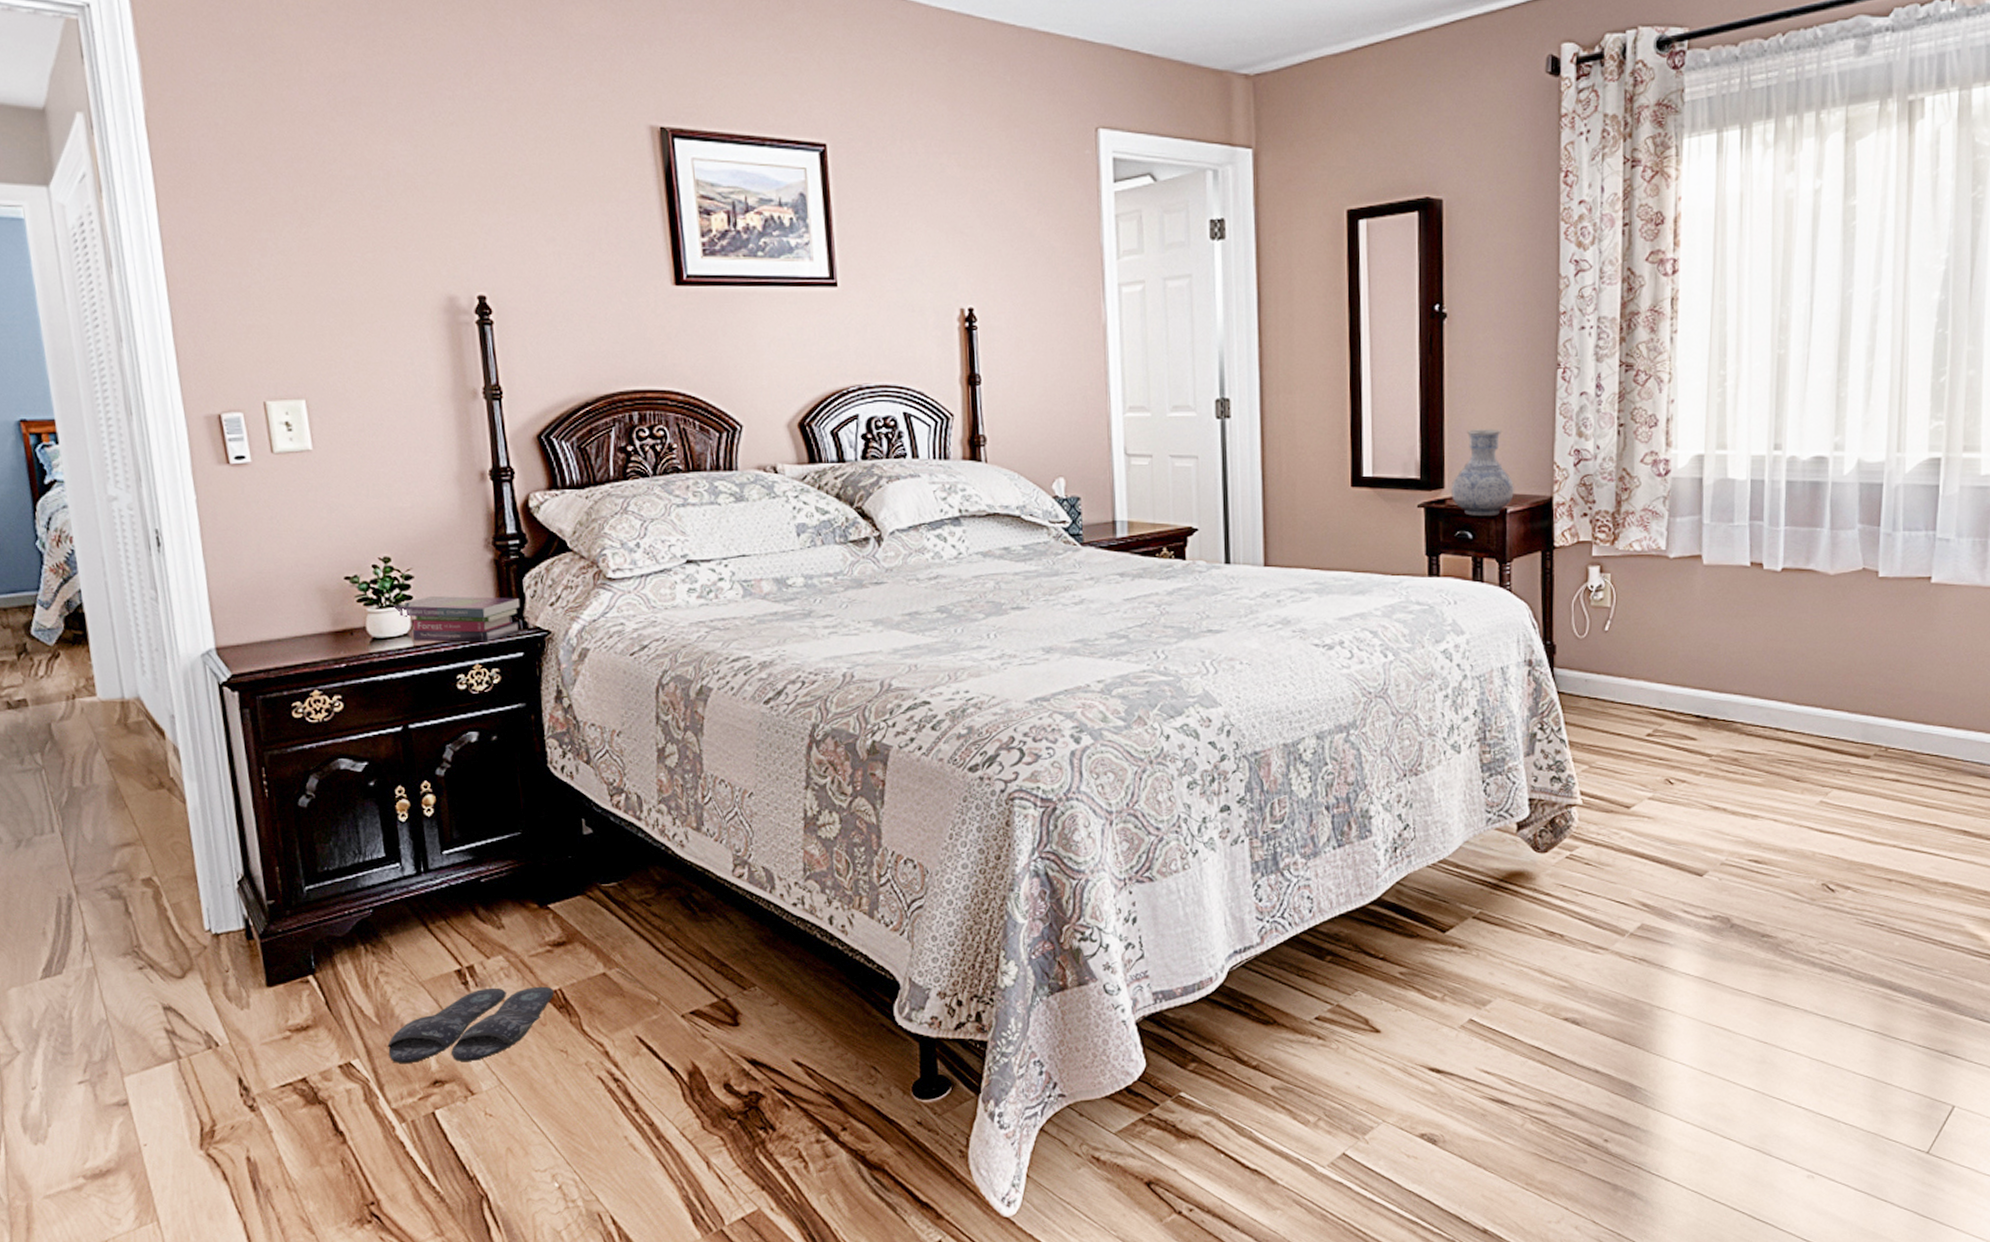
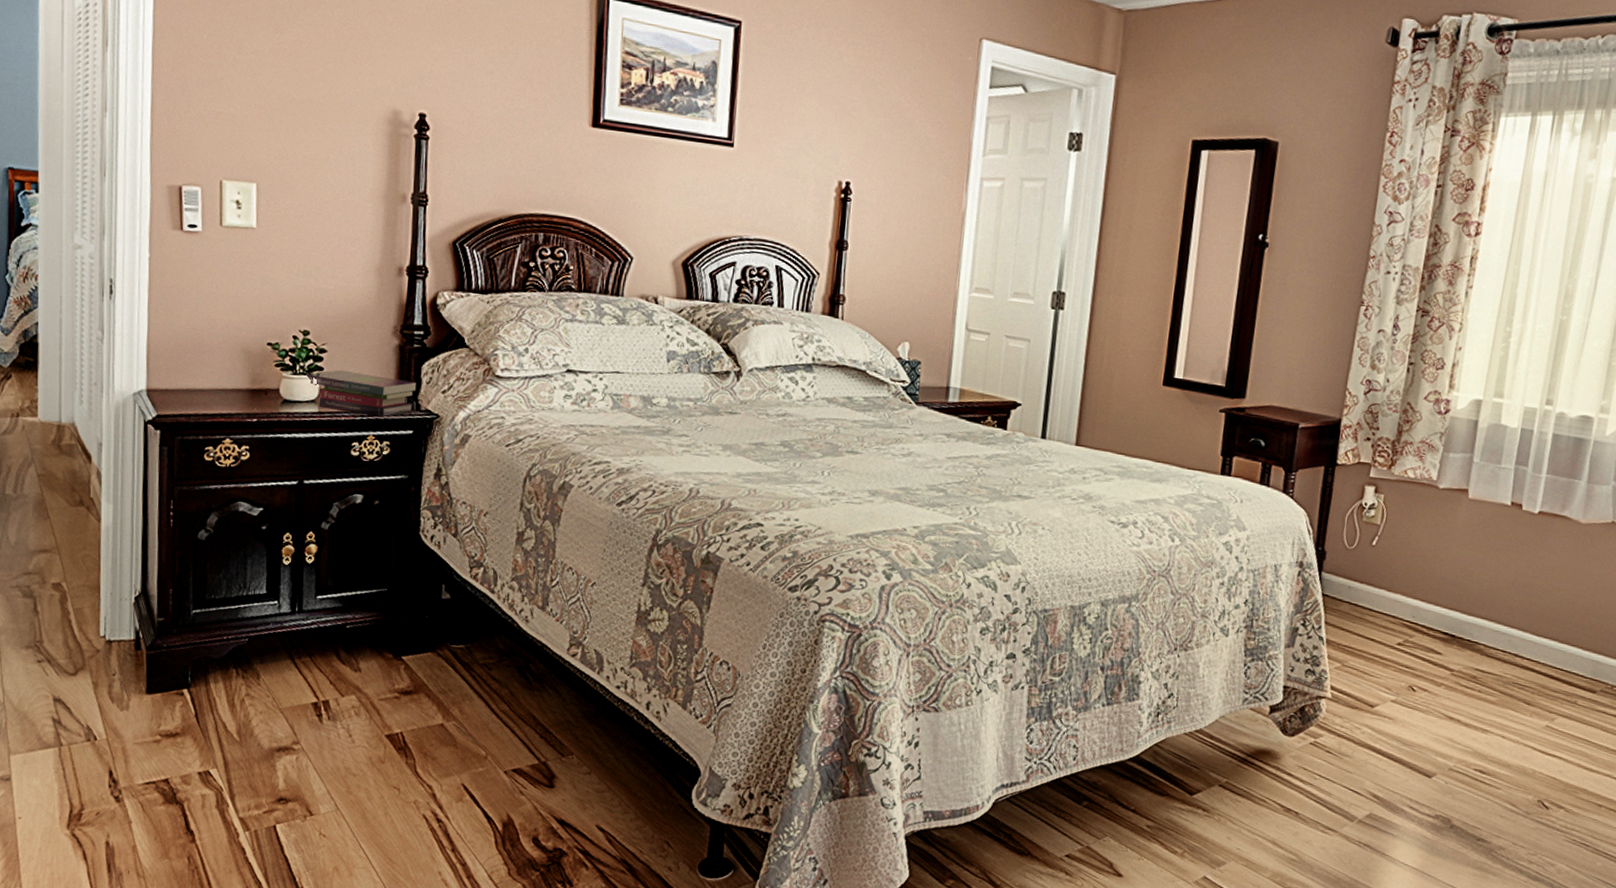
slippers: present [387,986,554,1064] -> none [243,722,395,786]
vase: present [1450,428,1515,517] -> none [1250,349,1309,429]

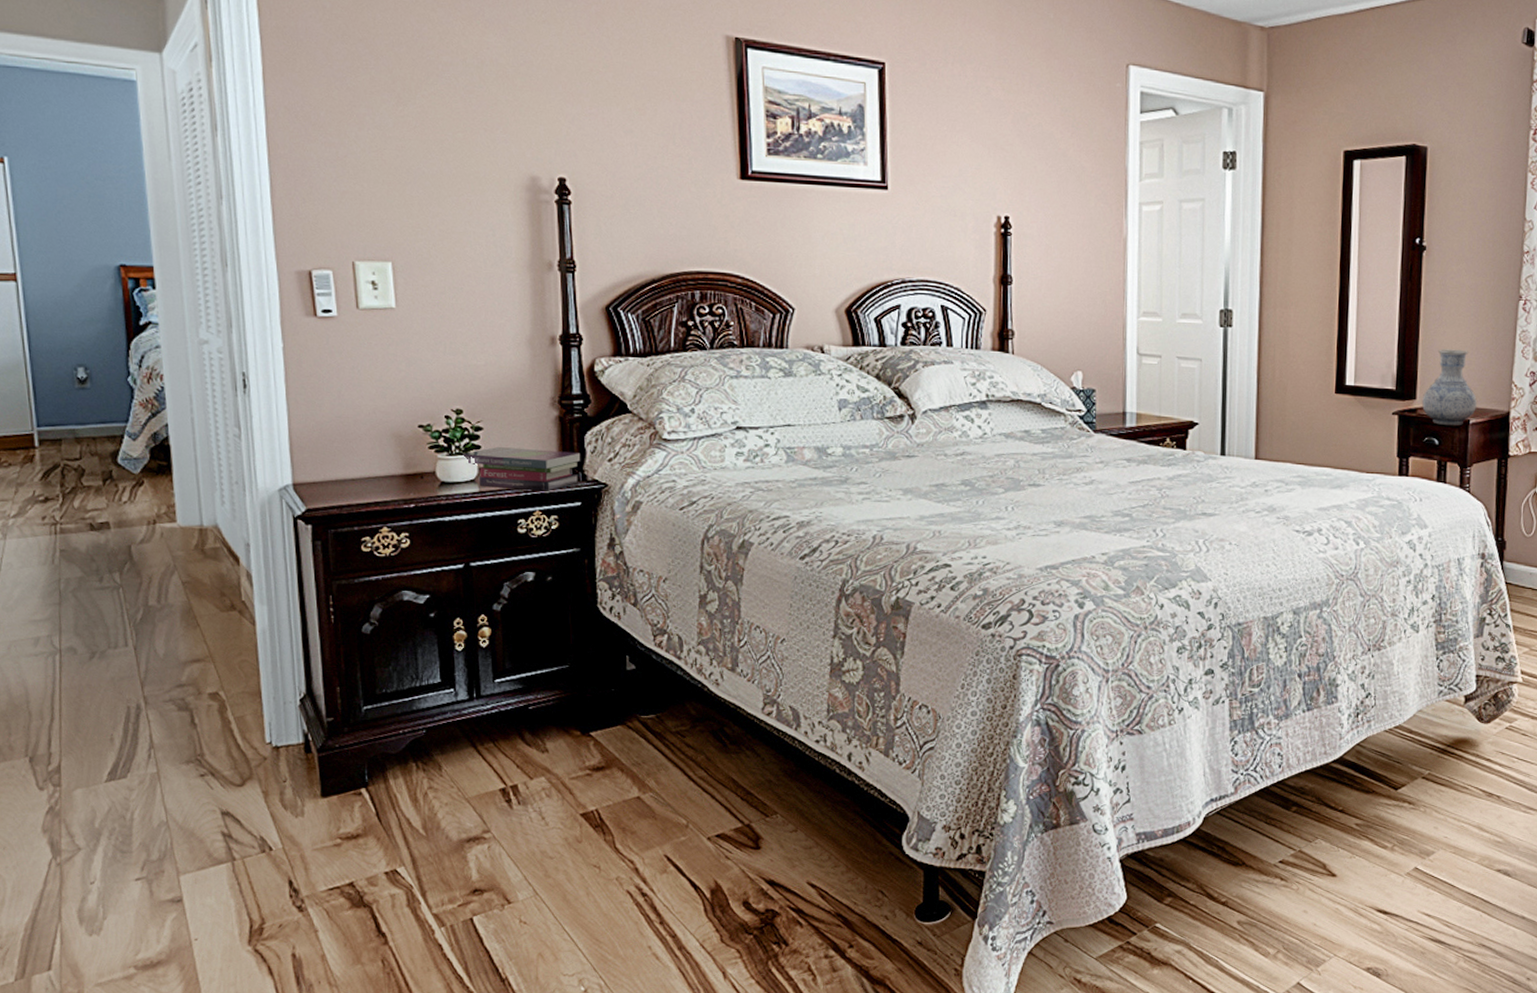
vase: none [1250,349,1309,429] -> present [1421,349,1478,426]

